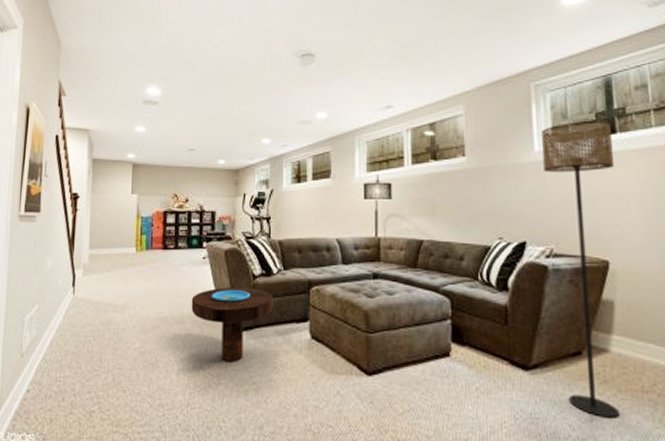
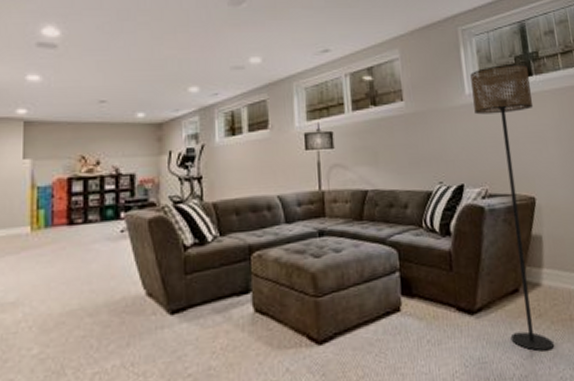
side table: present [191,287,273,363] -> none [107,261,209,355]

